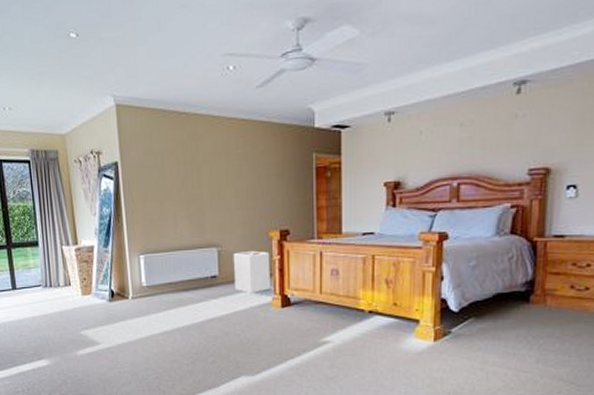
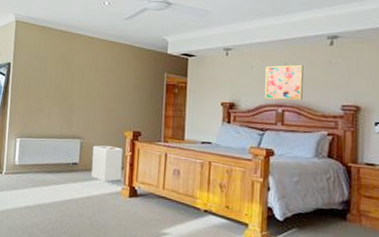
wall art: none [436,123,484,172] -> present [265,64,303,101]

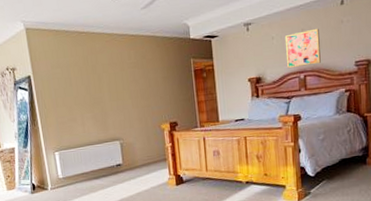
laundry hamper: present [91,145,123,182] -> none [133,140,166,176]

